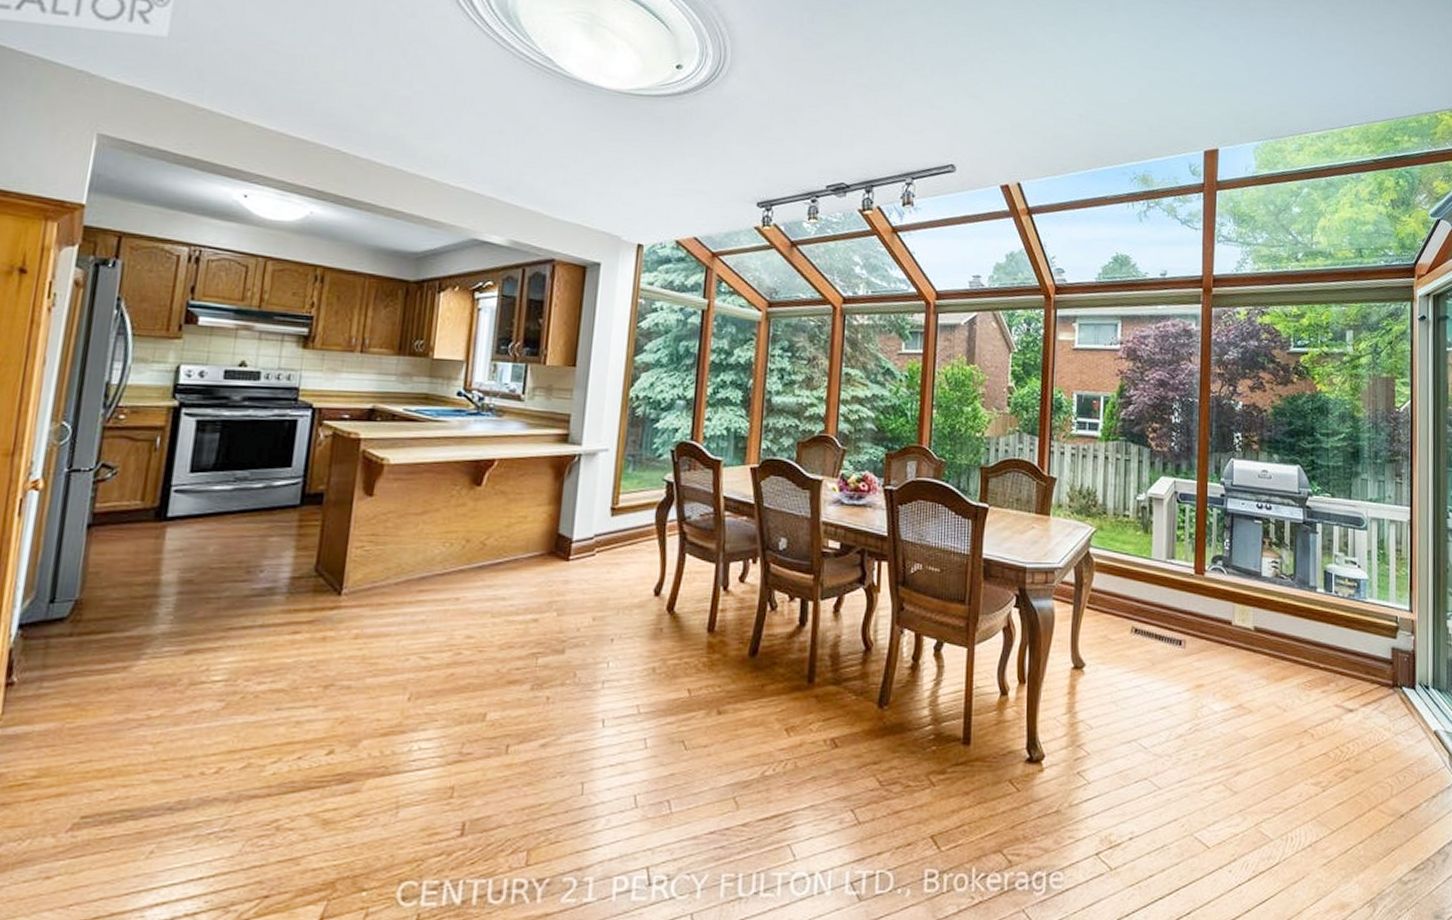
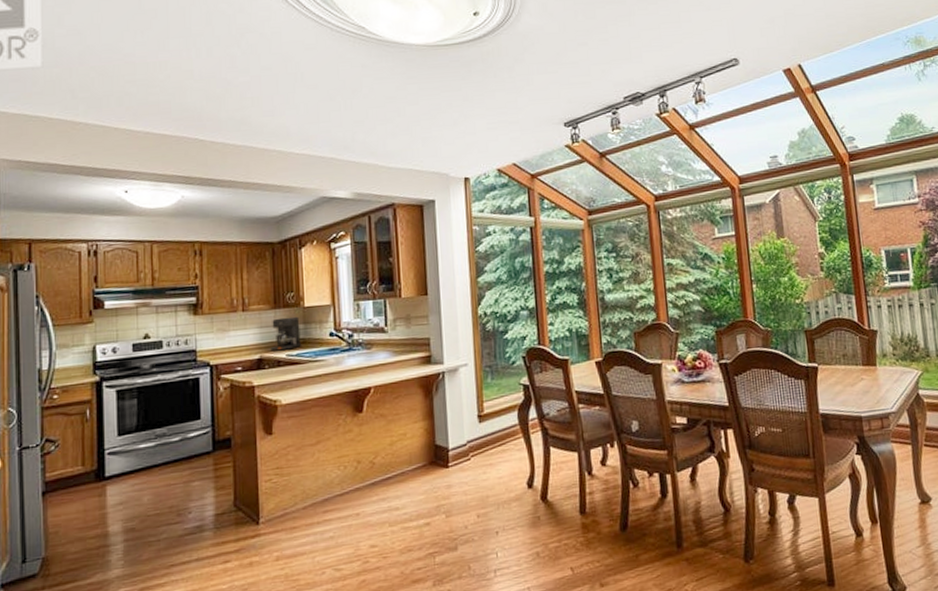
coffee maker: none [386,366,426,404] -> present [270,316,302,352]

